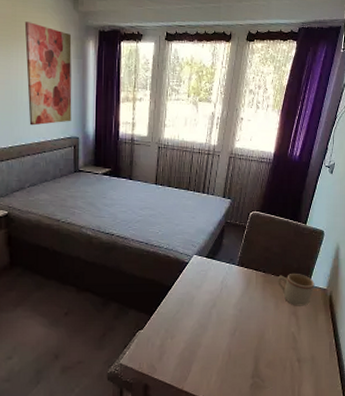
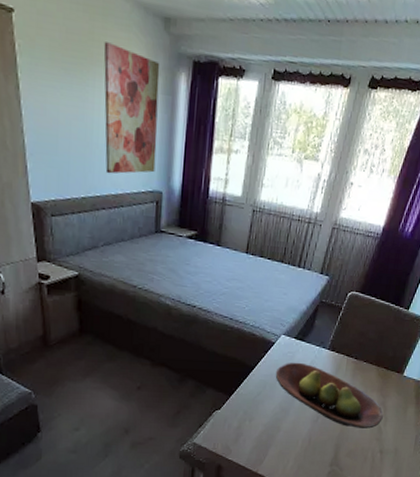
fruit bowl: none [191,279,296,339] -> present [275,362,383,429]
mug: present [278,274,315,306] -> none [369,362,409,397]

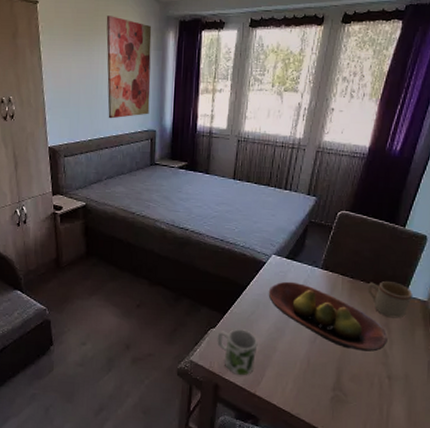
mug: none [221,410,263,456] -> present [217,329,258,376]
mug: none [369,362,409,397] -> present [367,281,413,318]

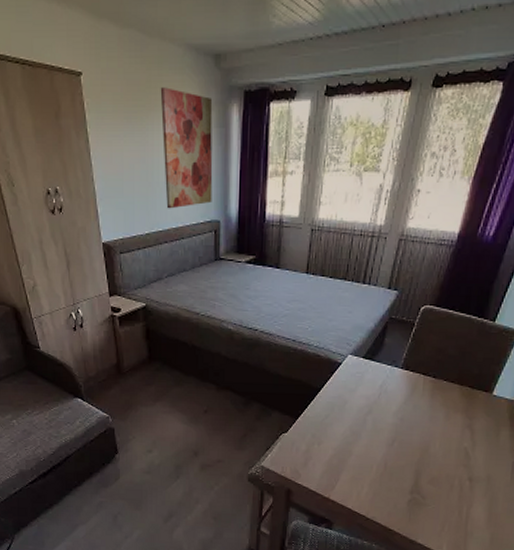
mug: present [217,329,258,376] -> none [289,433,332,481]
fruit bowl: present [268,281,388,352] -> none [343,382,471,454]
mug: present [367,281,413,318] -> none [451,380,500,419]

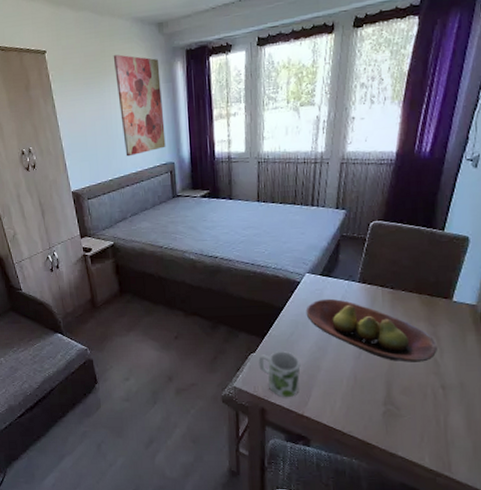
mug: none [289,433,332,481] -> present [258,351,301,398]
fruit bowl: none [343,382,471,454] -> present [306,298,437,362]

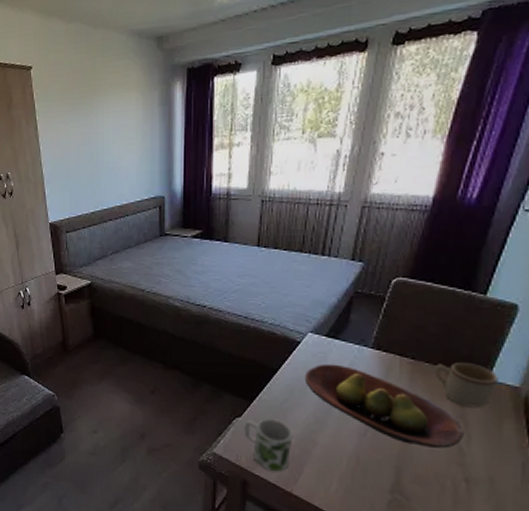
wall art: present [113,54,166,157] -> none [104,72,157,188]
mug: none [410,288,460,326] -> present [435,363,499,408]

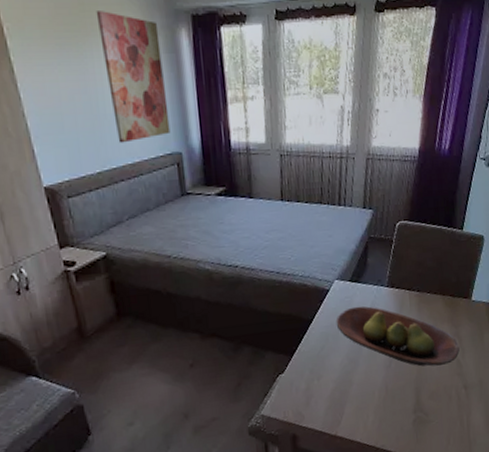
wall art: none [104,72,157,188] -> present [96,11,171,143]
mug: present [244,418,293,472] -> none [287,368,333,420]
mug: present [435,363,499,408] -> none [435,288,477,326]

